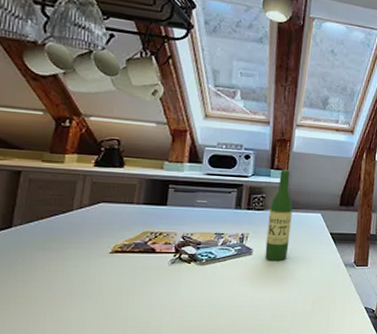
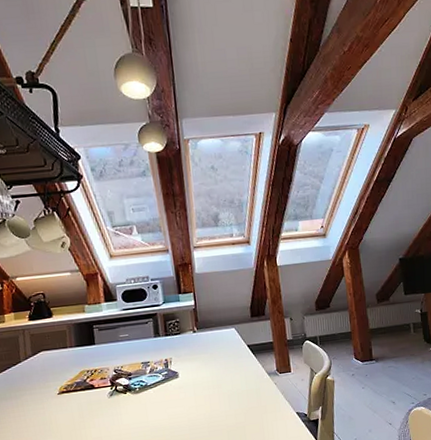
wine bottle: present [265,169,293,262] -> none [185,291,211,381]

